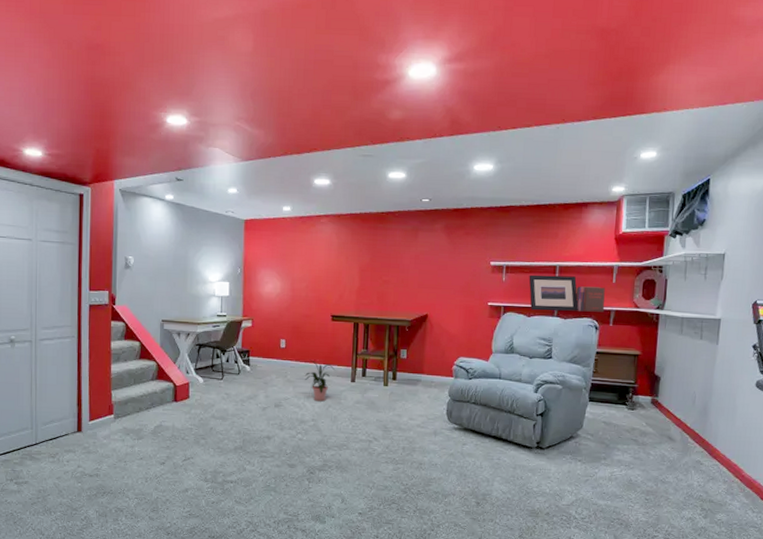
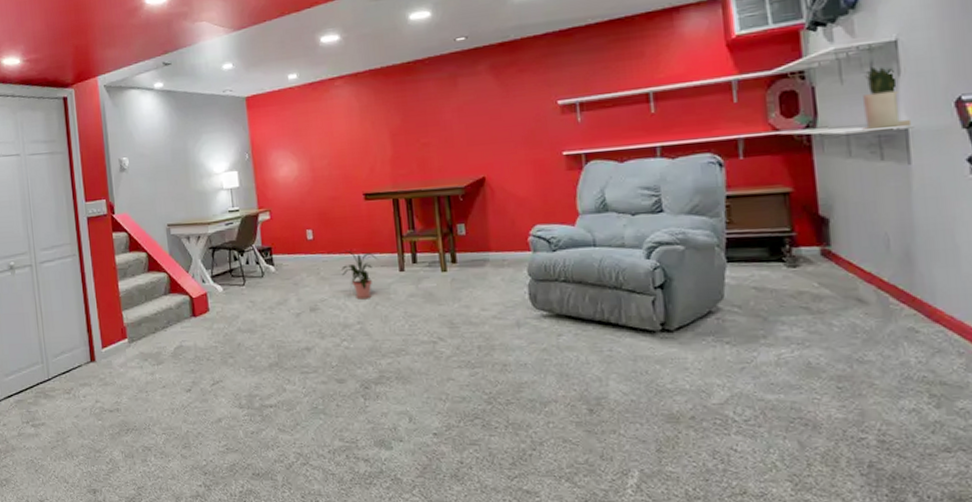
picture frame: present [528,274,578,311] -> none [613,102,690,154]
books: present [576,286,605,312] -> none [682,110,728,146]
planter: none [692,270,725,319] -> present [862,66,915,132]

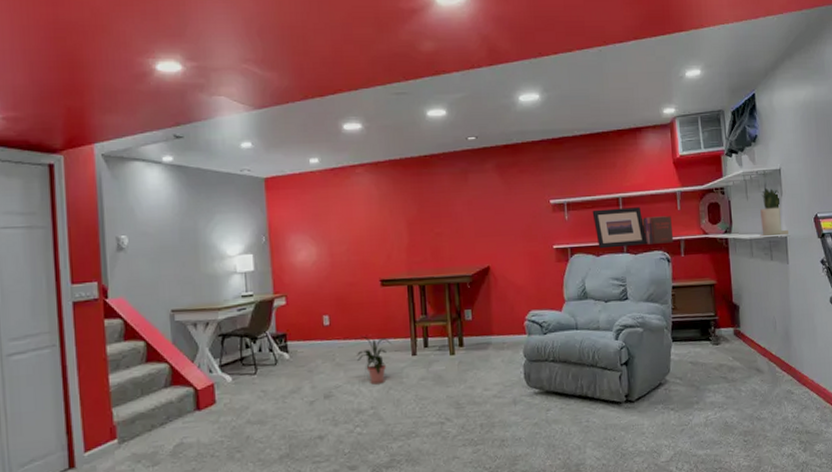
picture frame: none [613,102,690,154] -> present [592,207,648,249]
books: none [682,110,728,146] -> present [642,216,674,245]

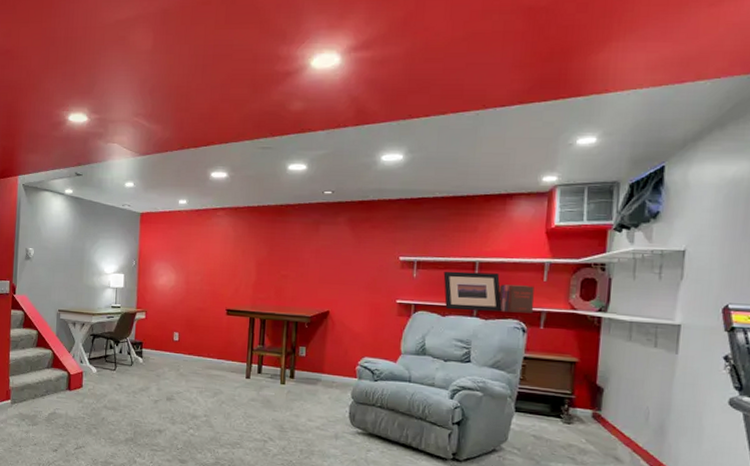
house plant: present [357,335,391,385] -> none [198,353,229,398]
planter: present [760,187,791,238] -> none [644,269,686,325]

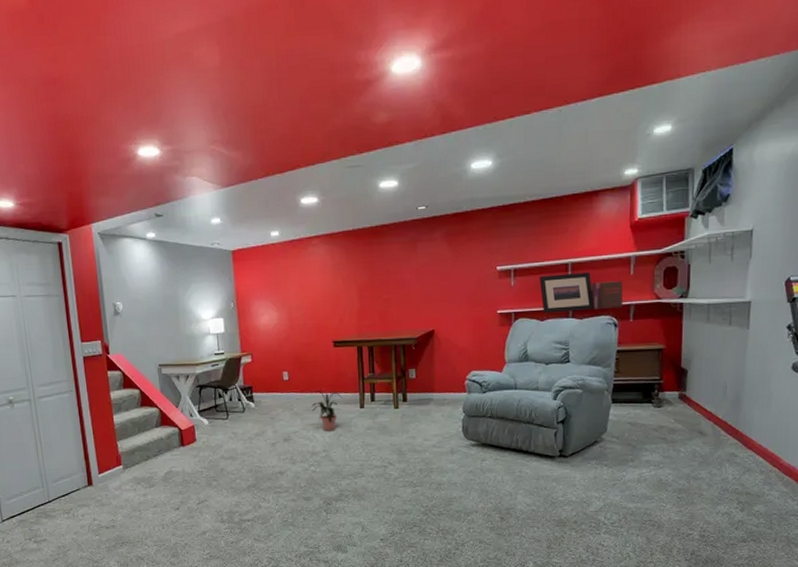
house plant: none [198,353,229,398] -> present [312,389,342,432]

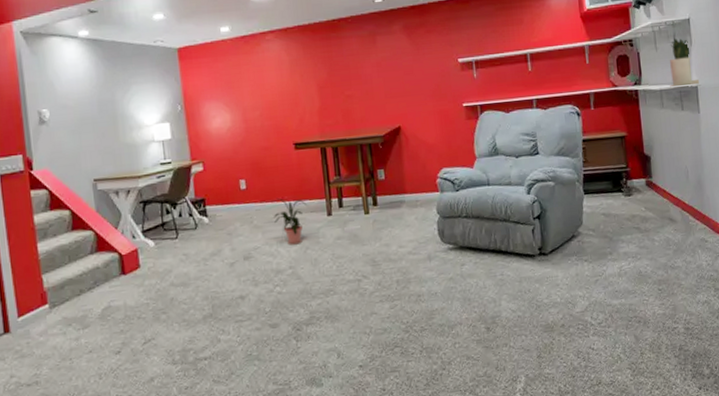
picture frame: present [539,272,595,314] -> none [500,62,557,105]
books: present [591,281,624,309] -> none [551,70,583,99]
planter: none [719,250,755,303] -> present [670,38,701,89]

